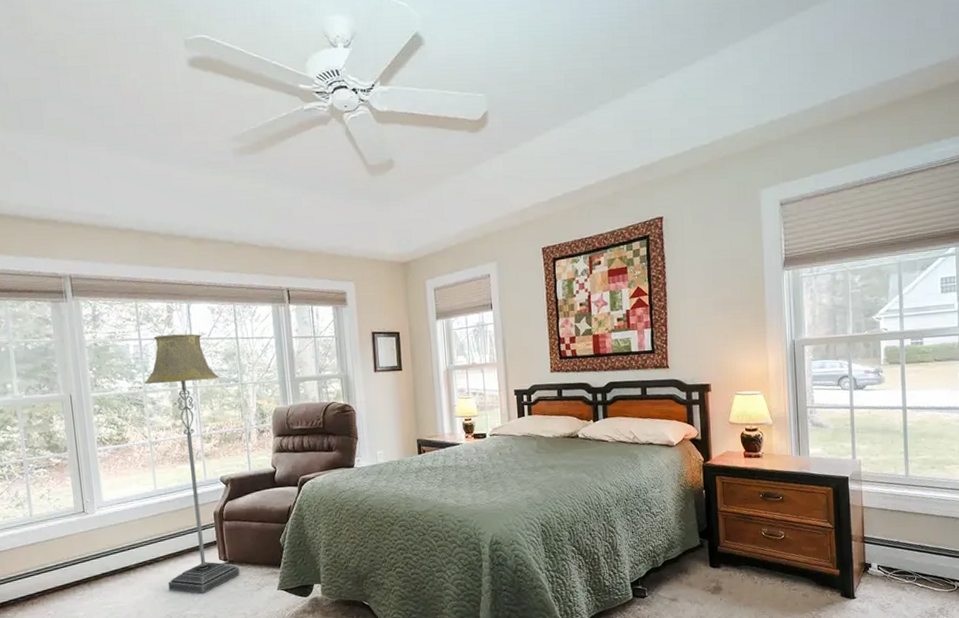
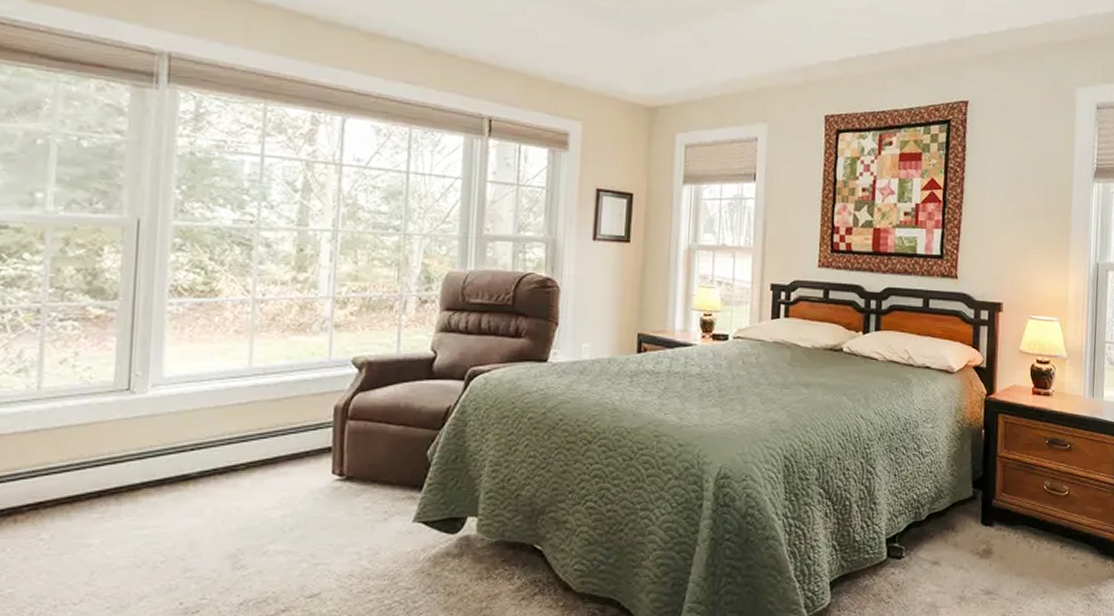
floor lamp: present [144,333,240,594] -> none [245,154,374,521]

